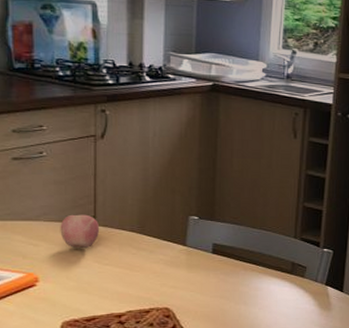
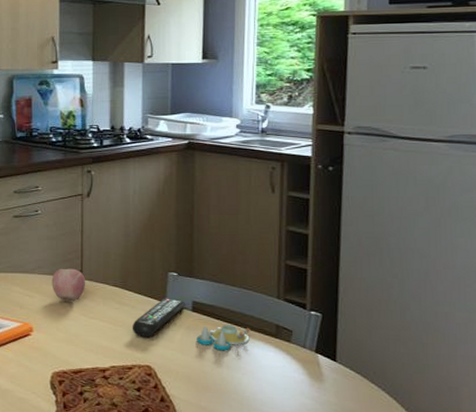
remote control: none [150,241,207,281] -> present [132,298,186,338]
salt and pepper shaker set: none [216,265,269,289] -> present [197,325,251,351]

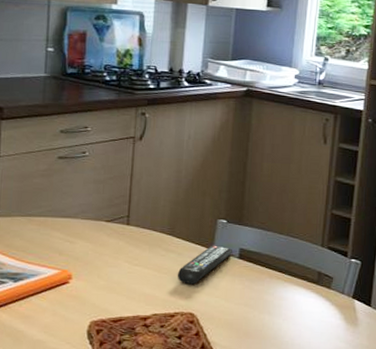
apple: present [51,268,86,301] -> none [95,213,133,247]
salt and pepper shaker set: present [197,325,251,351] -> none [241,272,294,298]

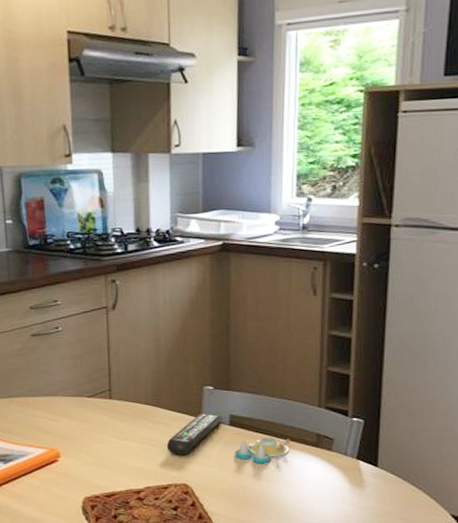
salt and pepper shaker set: none [241,272,294,298] -> present [235,437,291,464]

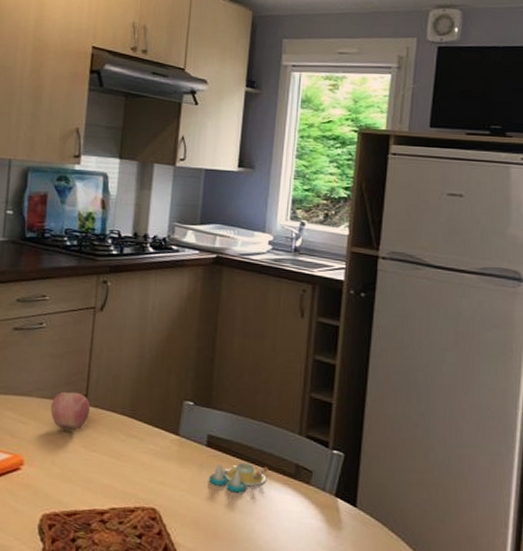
apple: none [77,388,116,422] -> present [50,391,91,430]
remote control: present [166,413,223,456] -> none [138,430,201,475]

